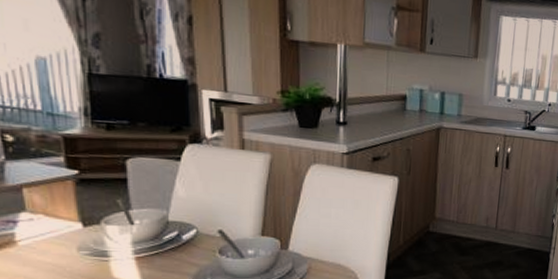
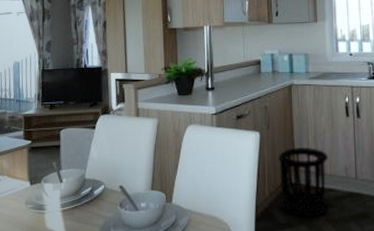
wastebasket: none [415,195,471,265] -> present [278,148,329,218]

